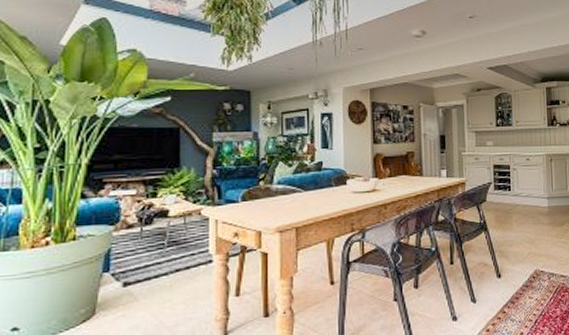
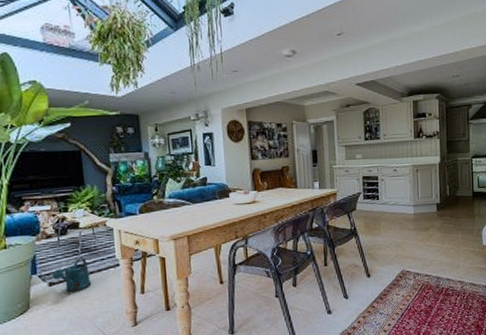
watering can: none [129,252,176,295] -> present [52,257,92,293]

